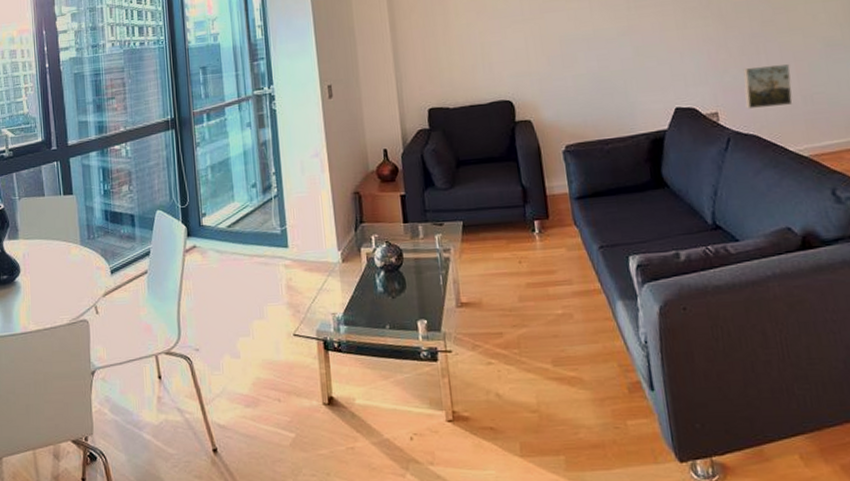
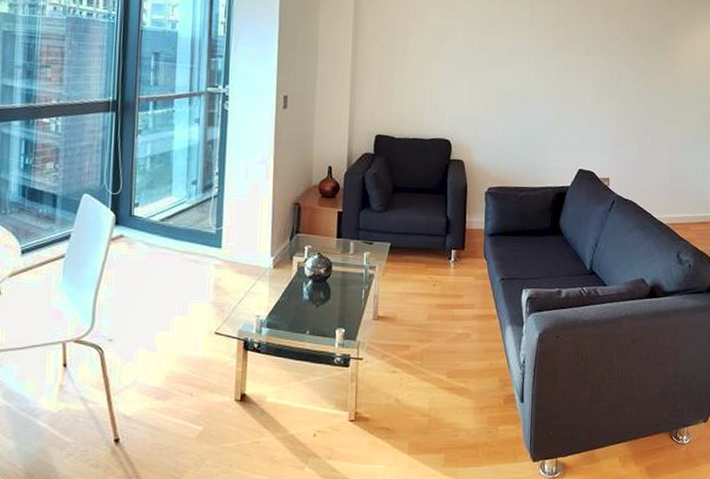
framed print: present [743,63,793,110] -> none [630,145,667,182]

